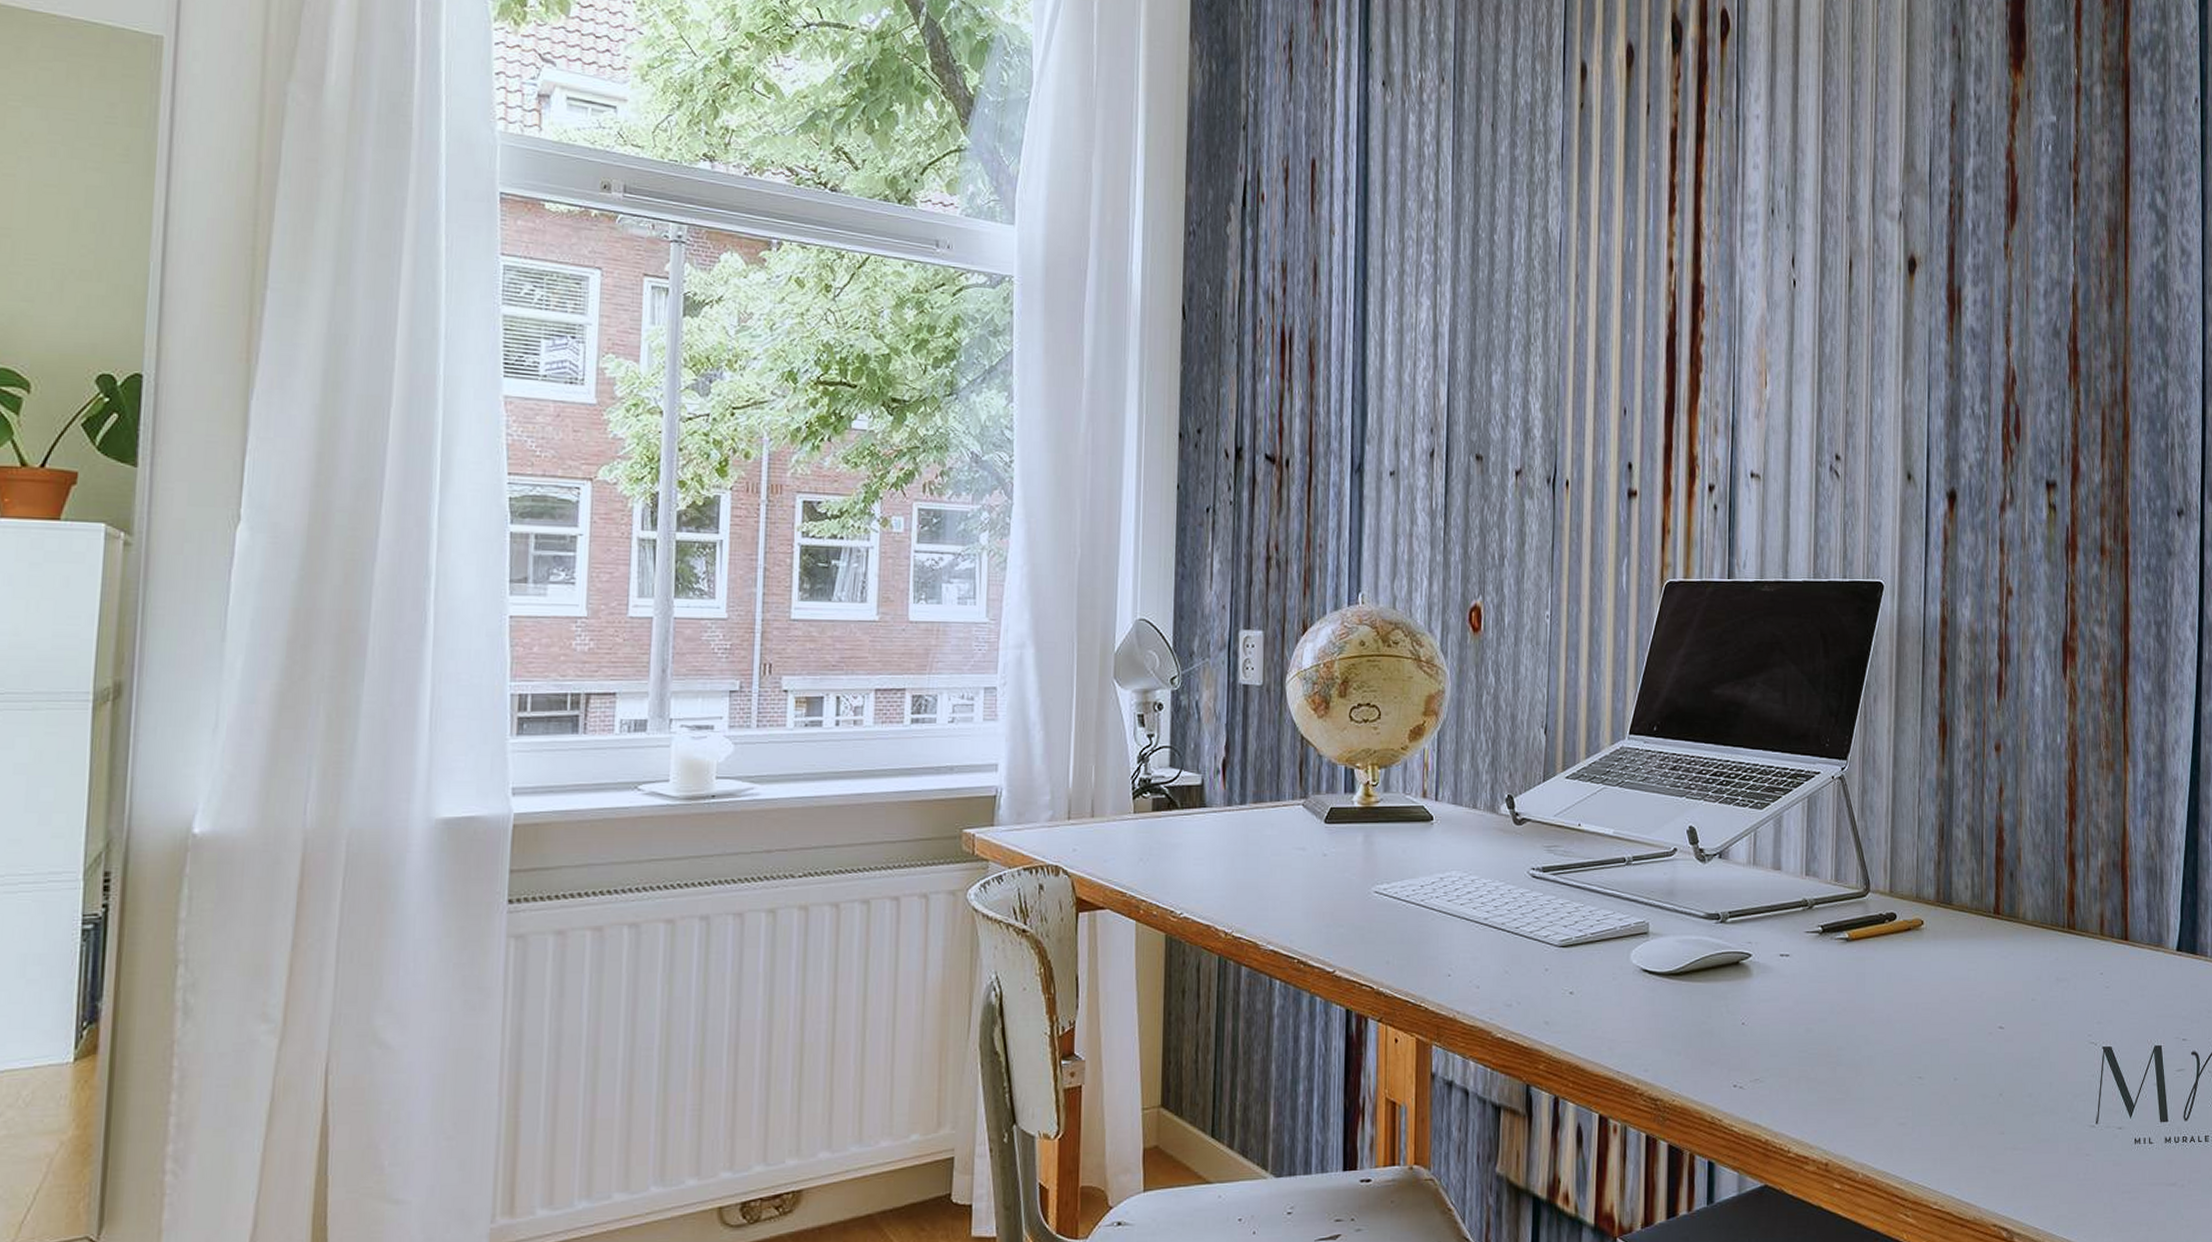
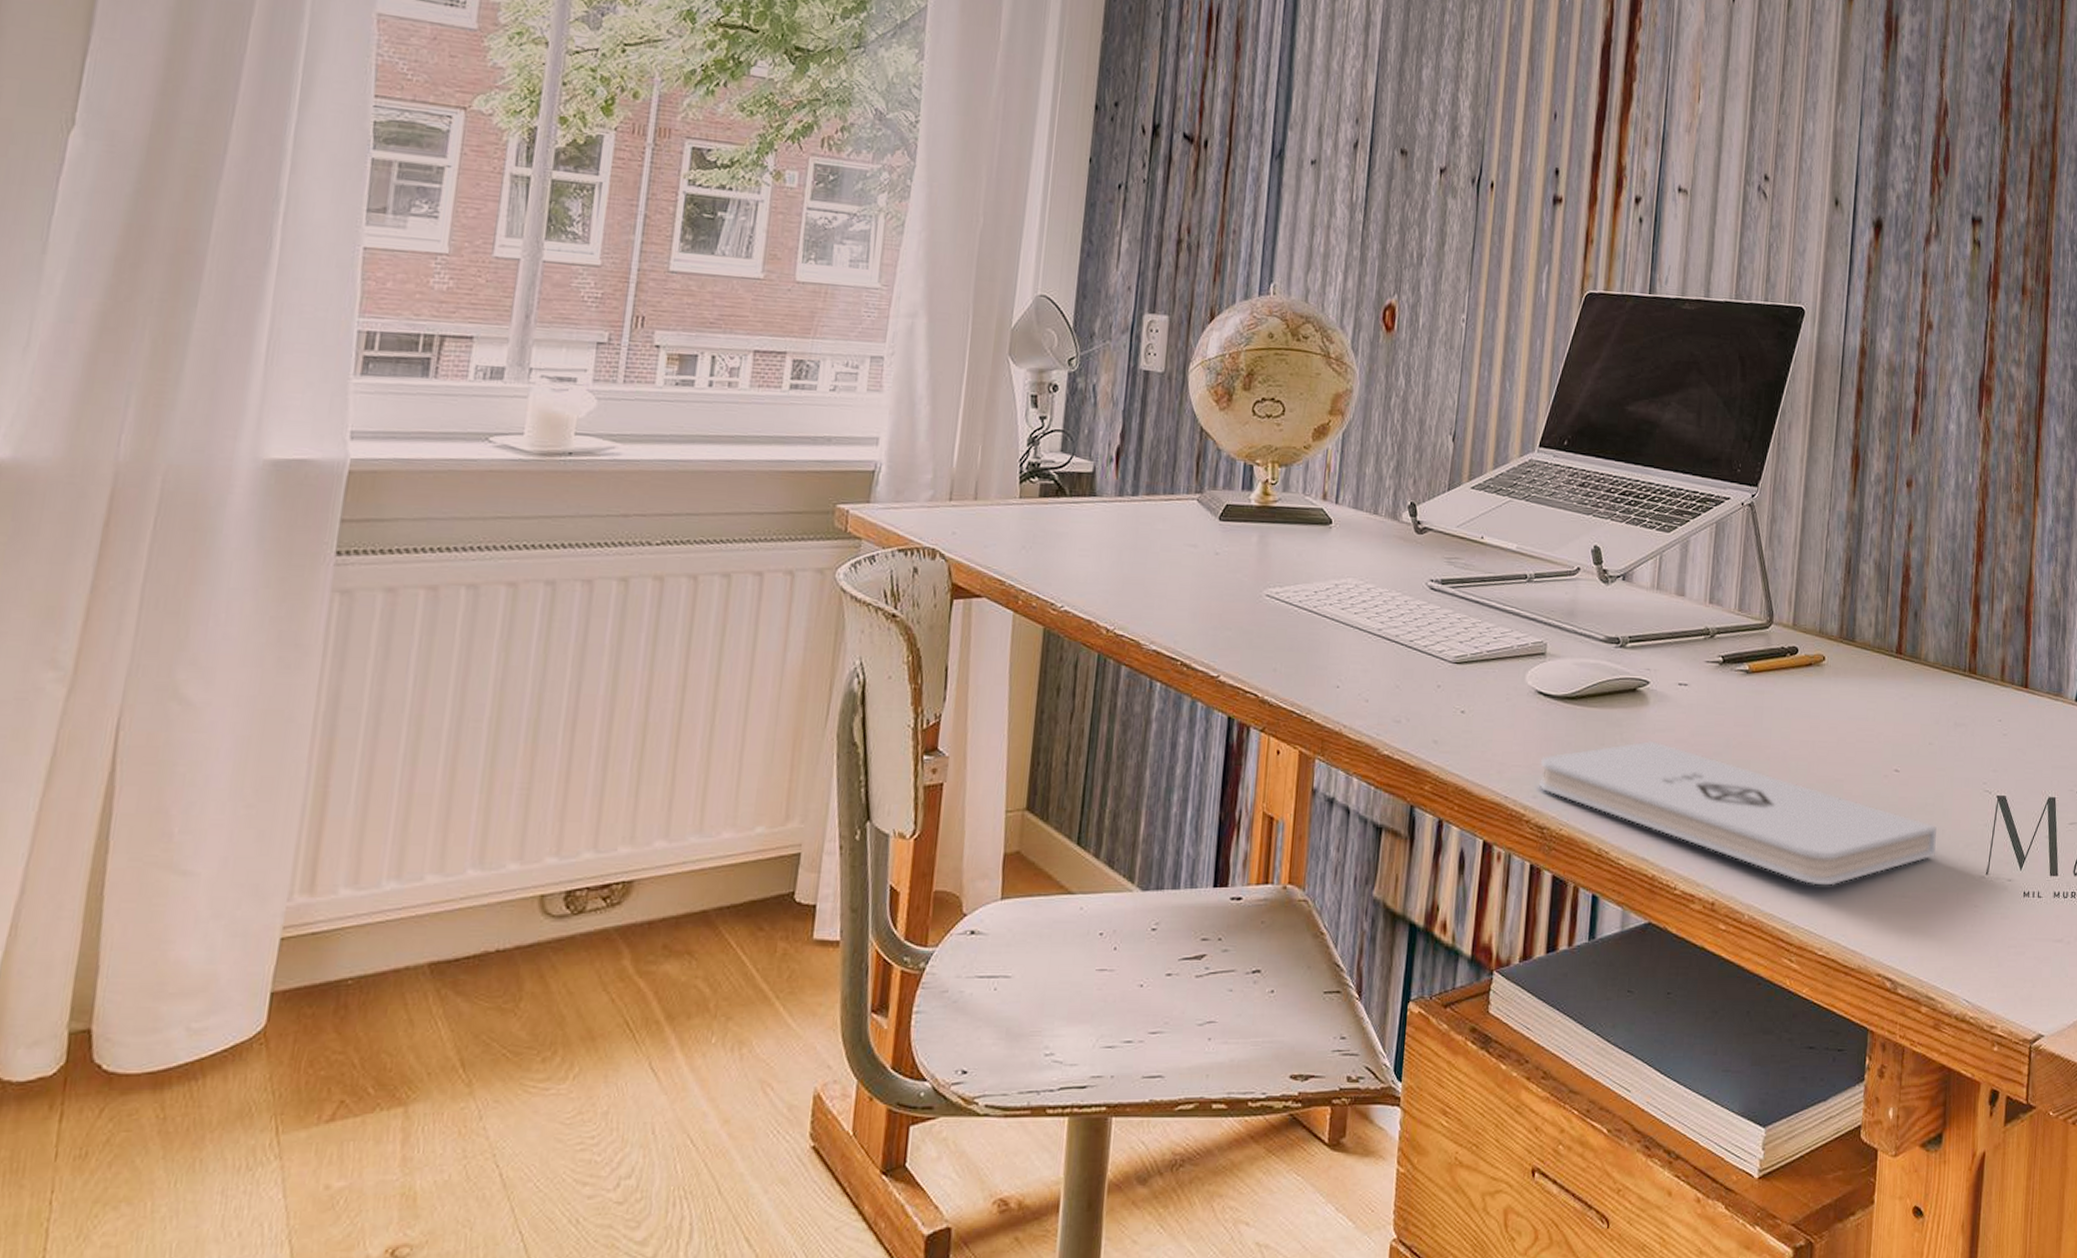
notepad: none [1649,1010,2044,1142] -> present [1538,740,1937,886]

